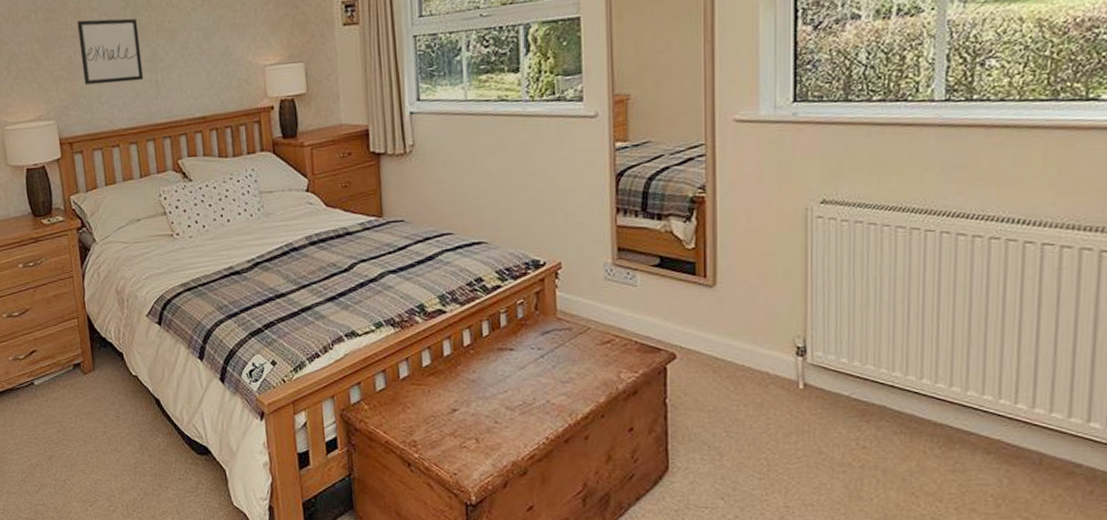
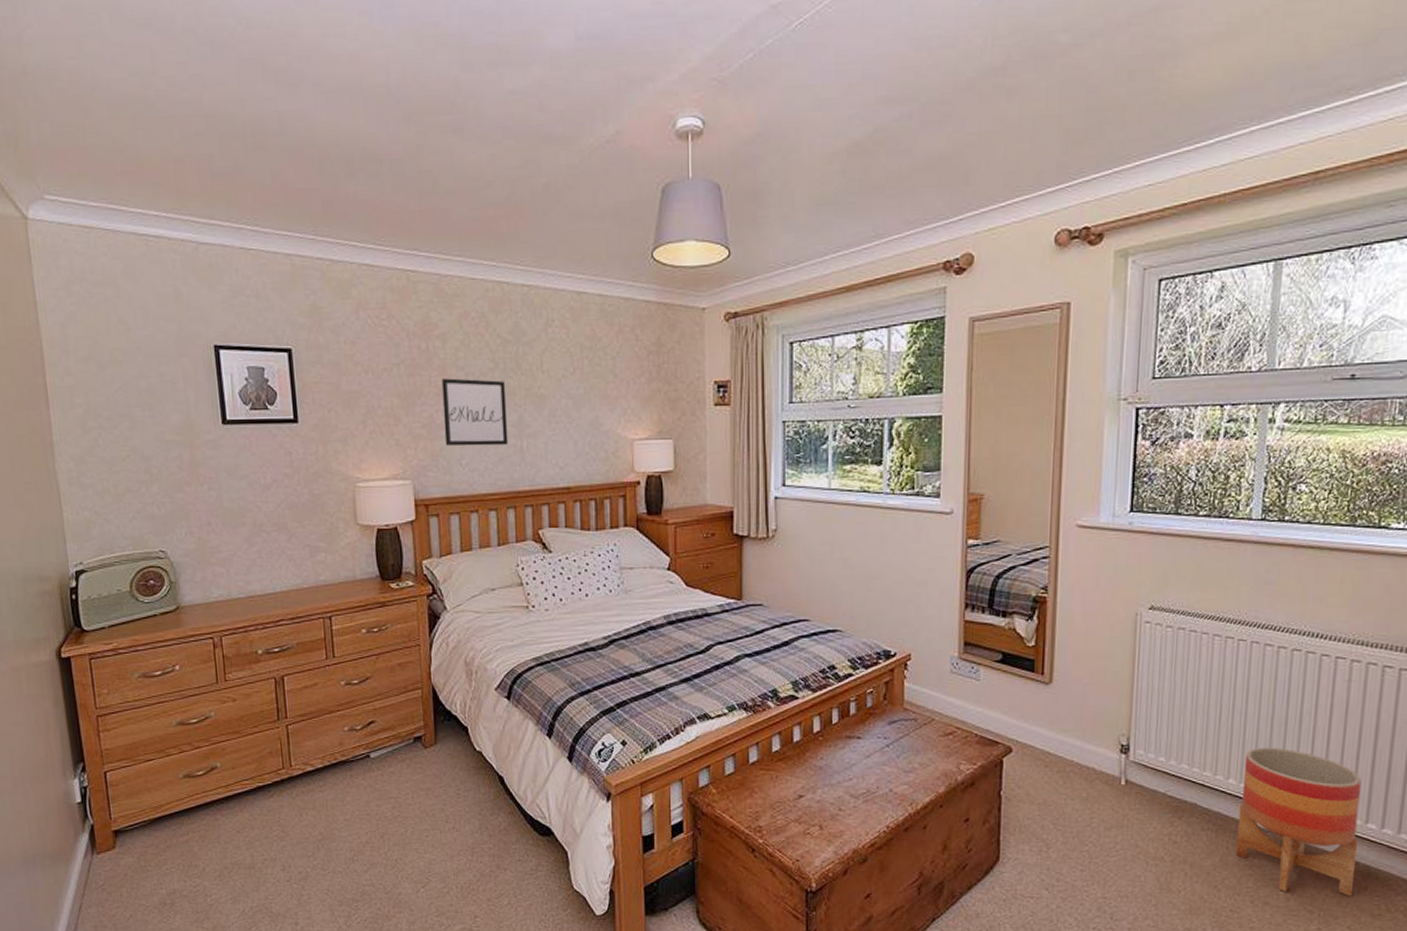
planter: none [934,343,1080,502] -> present [1235,747,1362,897]

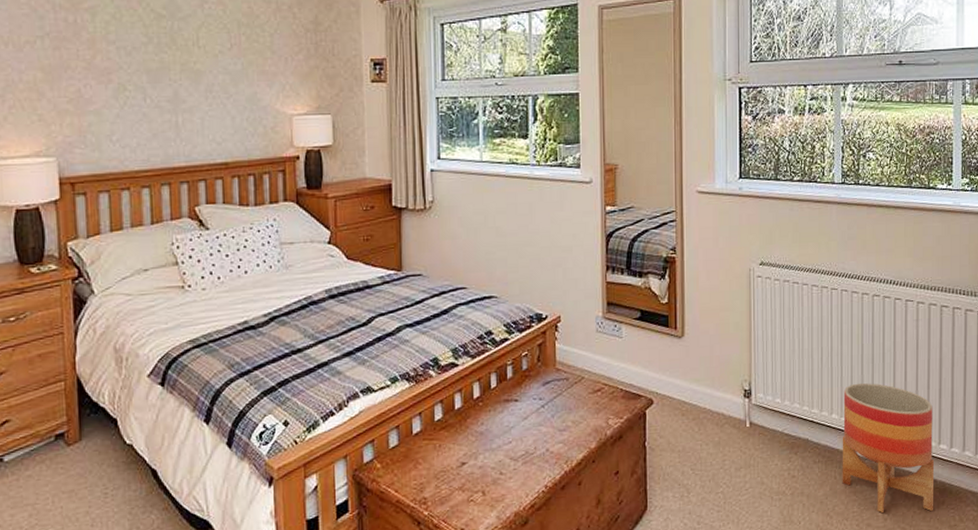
wall art: present [441,378,509,446] -> none [90,52,163,122]

